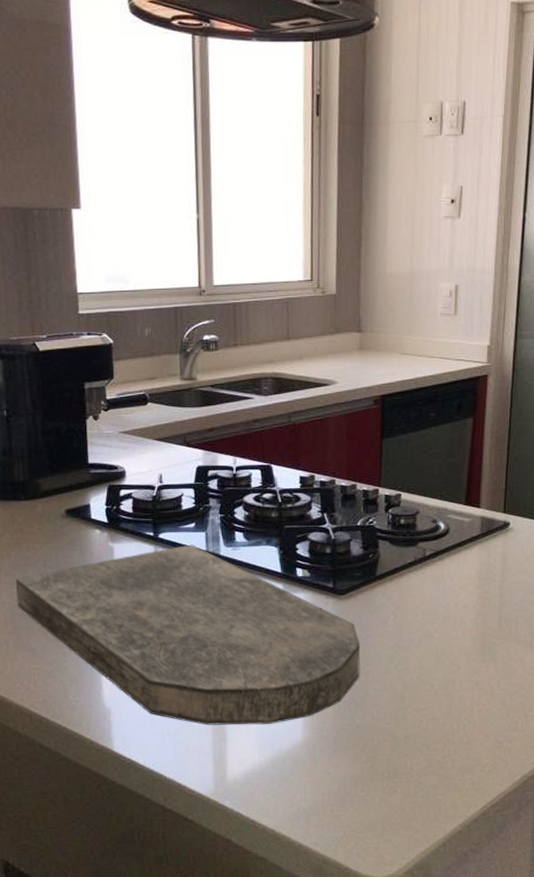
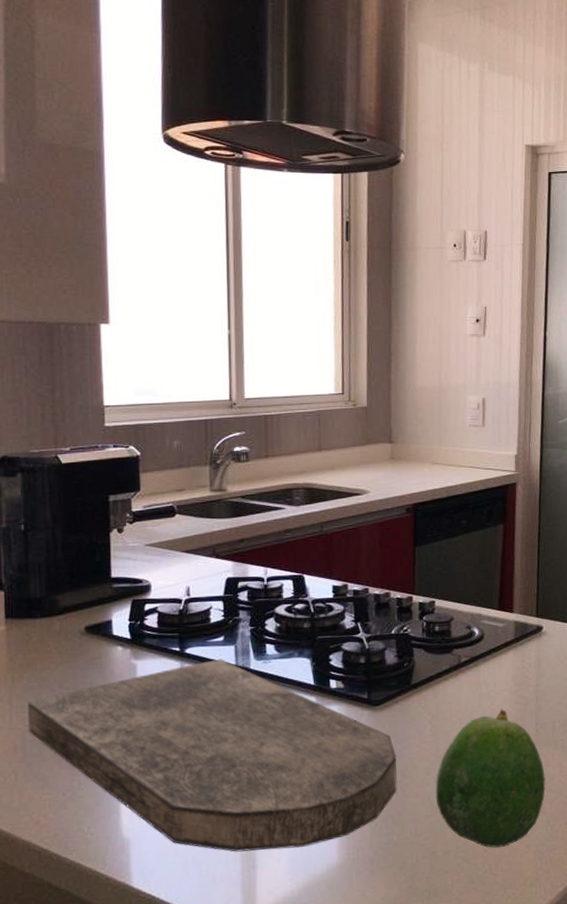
fruit: none [397,602,507,735] -> present [435,708,546,848]

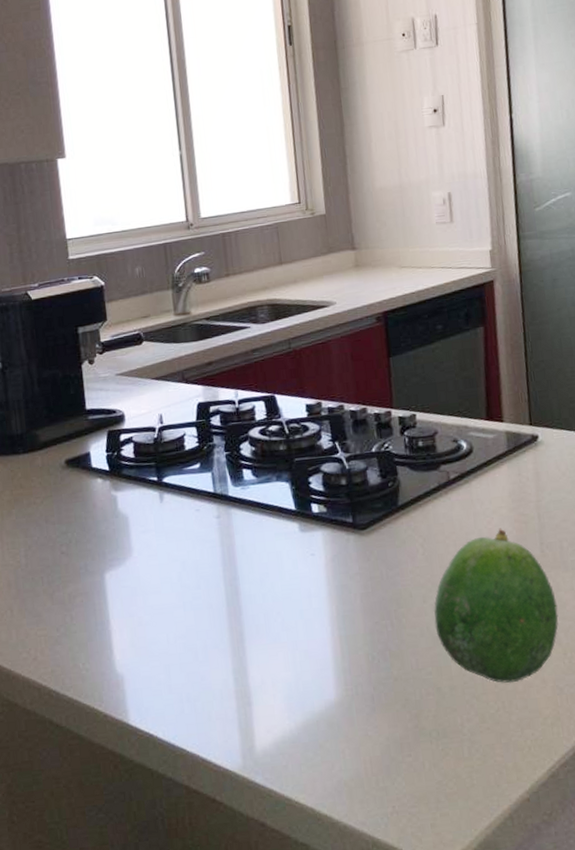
cutting board: present [27,659,397,852] -> none [17,486,392,689]

